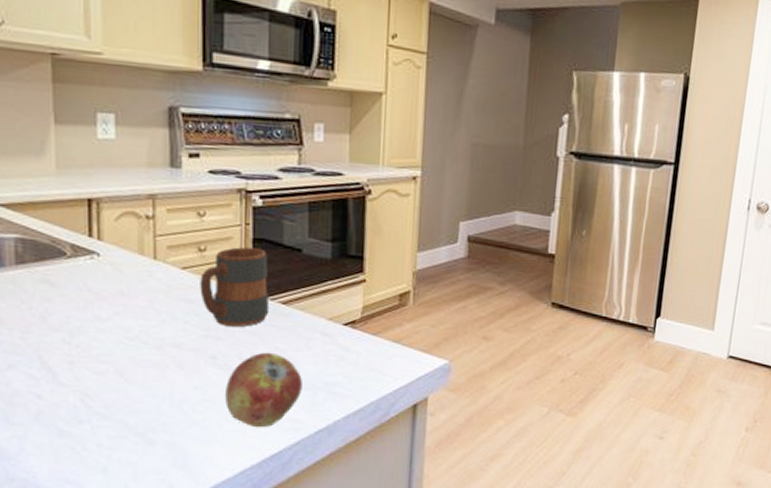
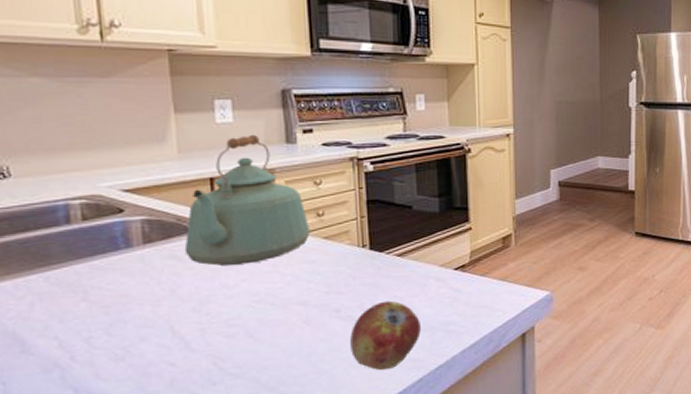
kettle: none [57,154,190,297] -> present [184,134,310,266]
mug: present [200,247,270,327] -> none [320,208,386,281]

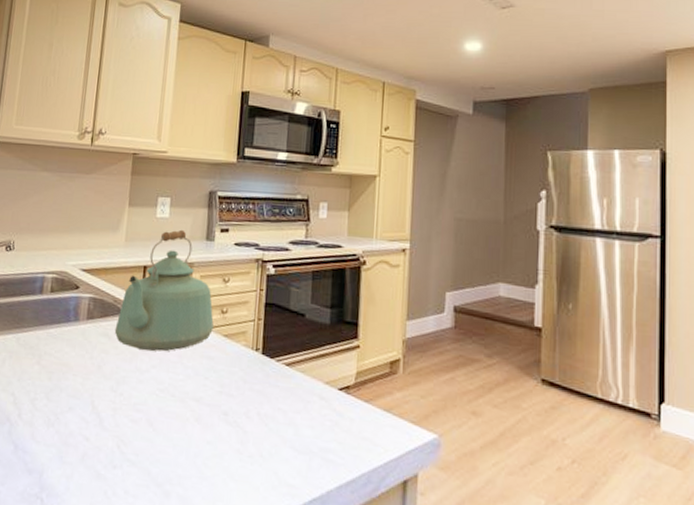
fruit: present [350,300,421,371] -> none [232,411,300,491]

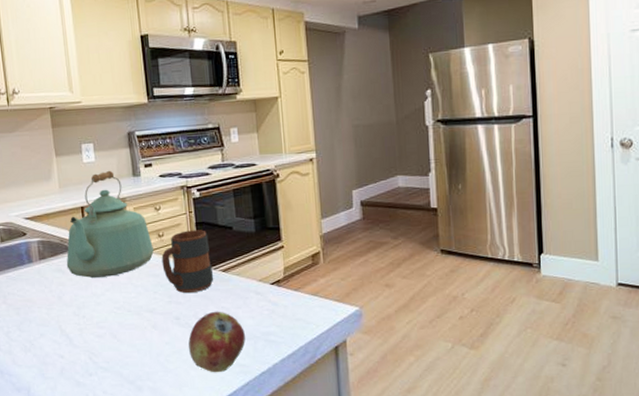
mug: none [219,310,277,386] -> present [161,230,214,293]
fruit: none [232,411,300,491] -> present [188,311,245,373]

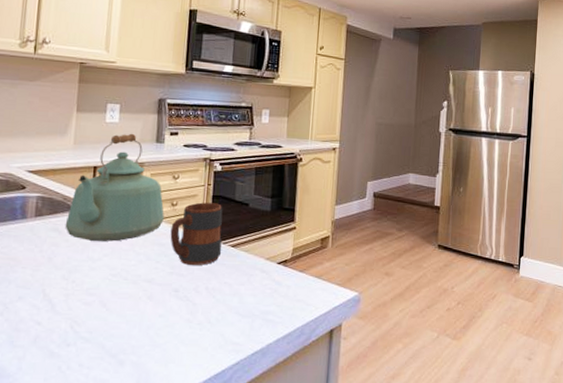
fruit: present [188,311,245,373] -> none [182,286,244,350]

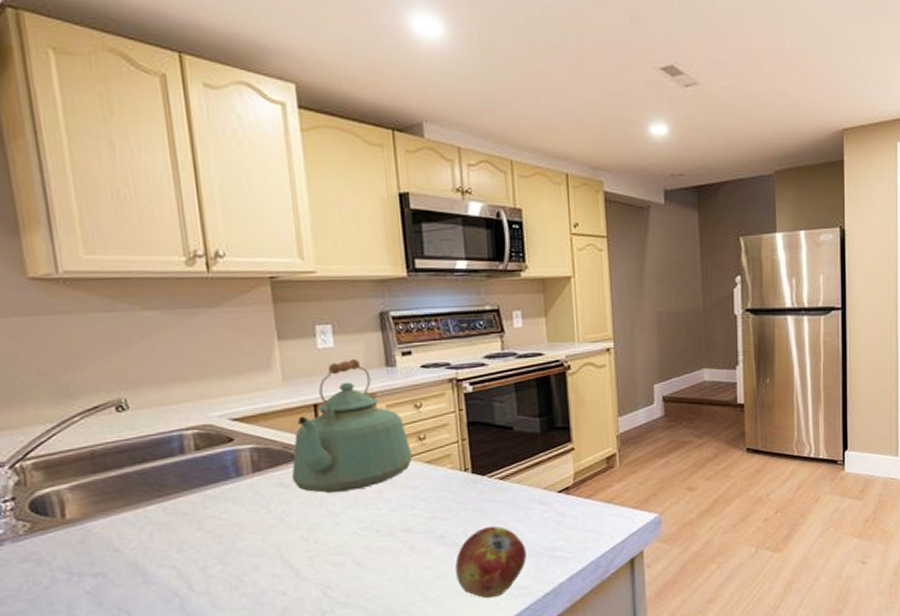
mug: present [170,202,223,265] -> none [422,431,489,507]
fruit: none [182,286,244,350] -> present [455,525,526,599]

